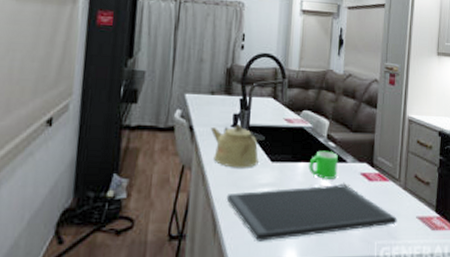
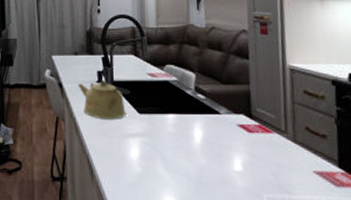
cutting board: present [226,185,397,241] -> none [99,136,289,187]
mug: present [309,150,339,179] -> none [178,102,211,130]

